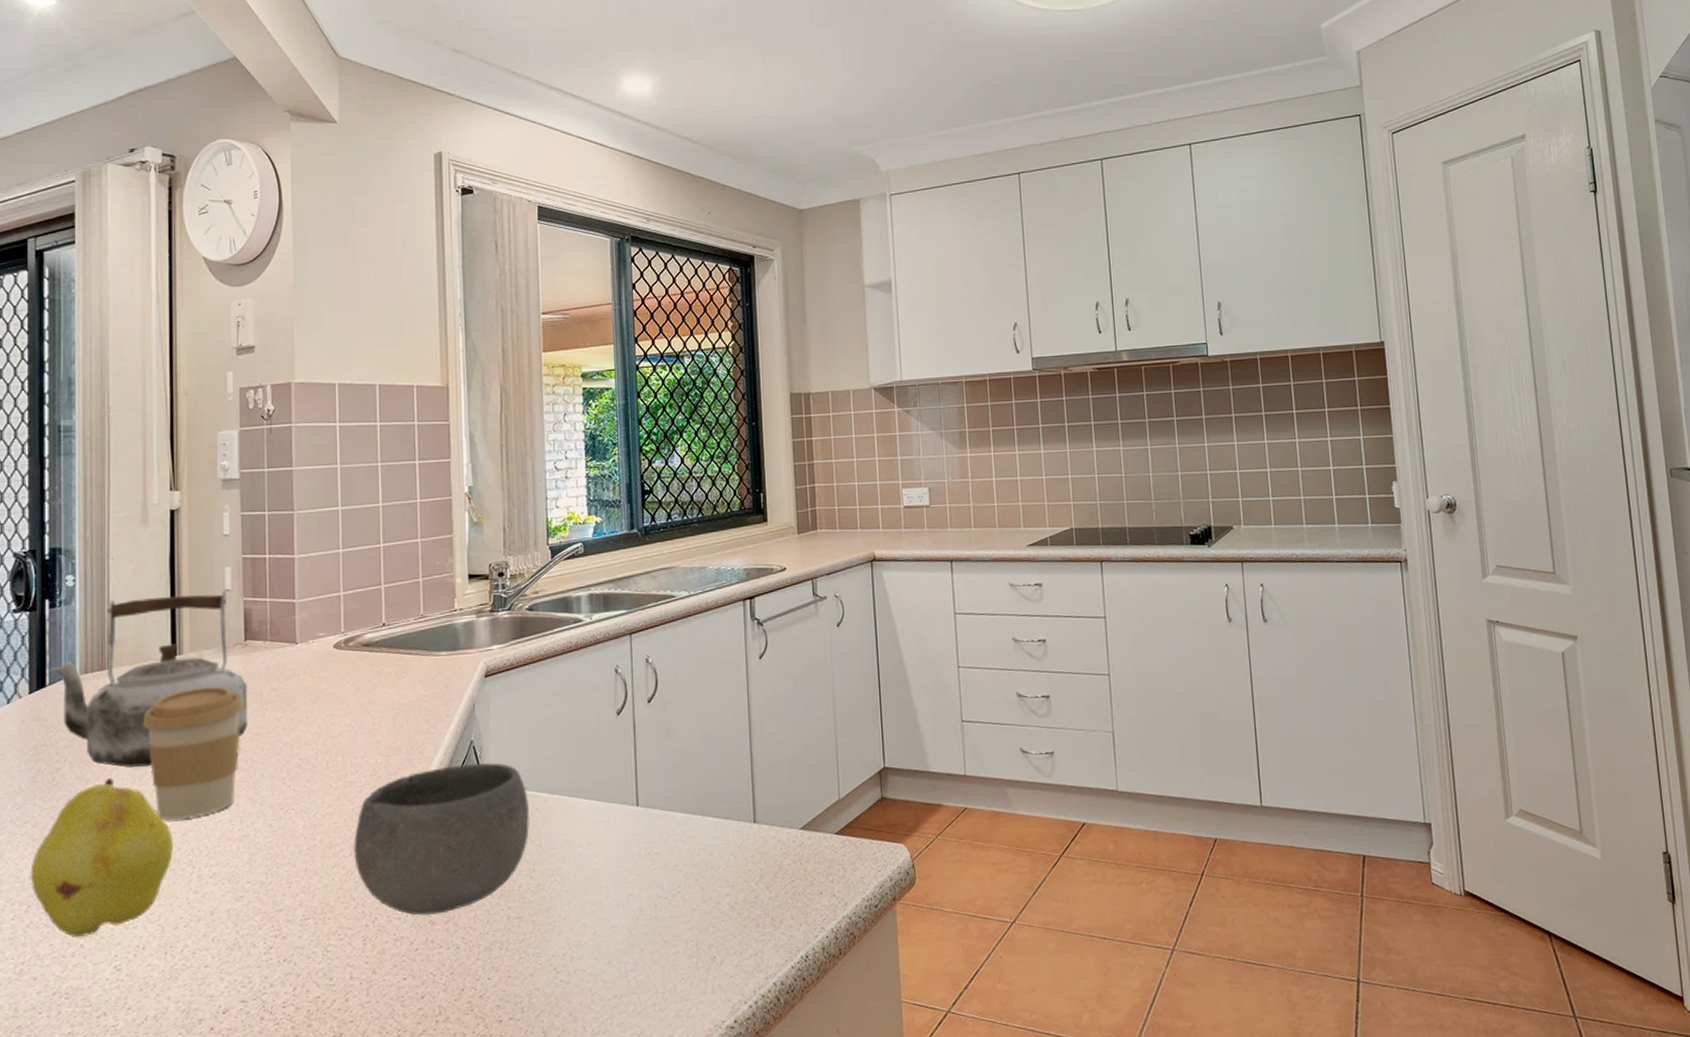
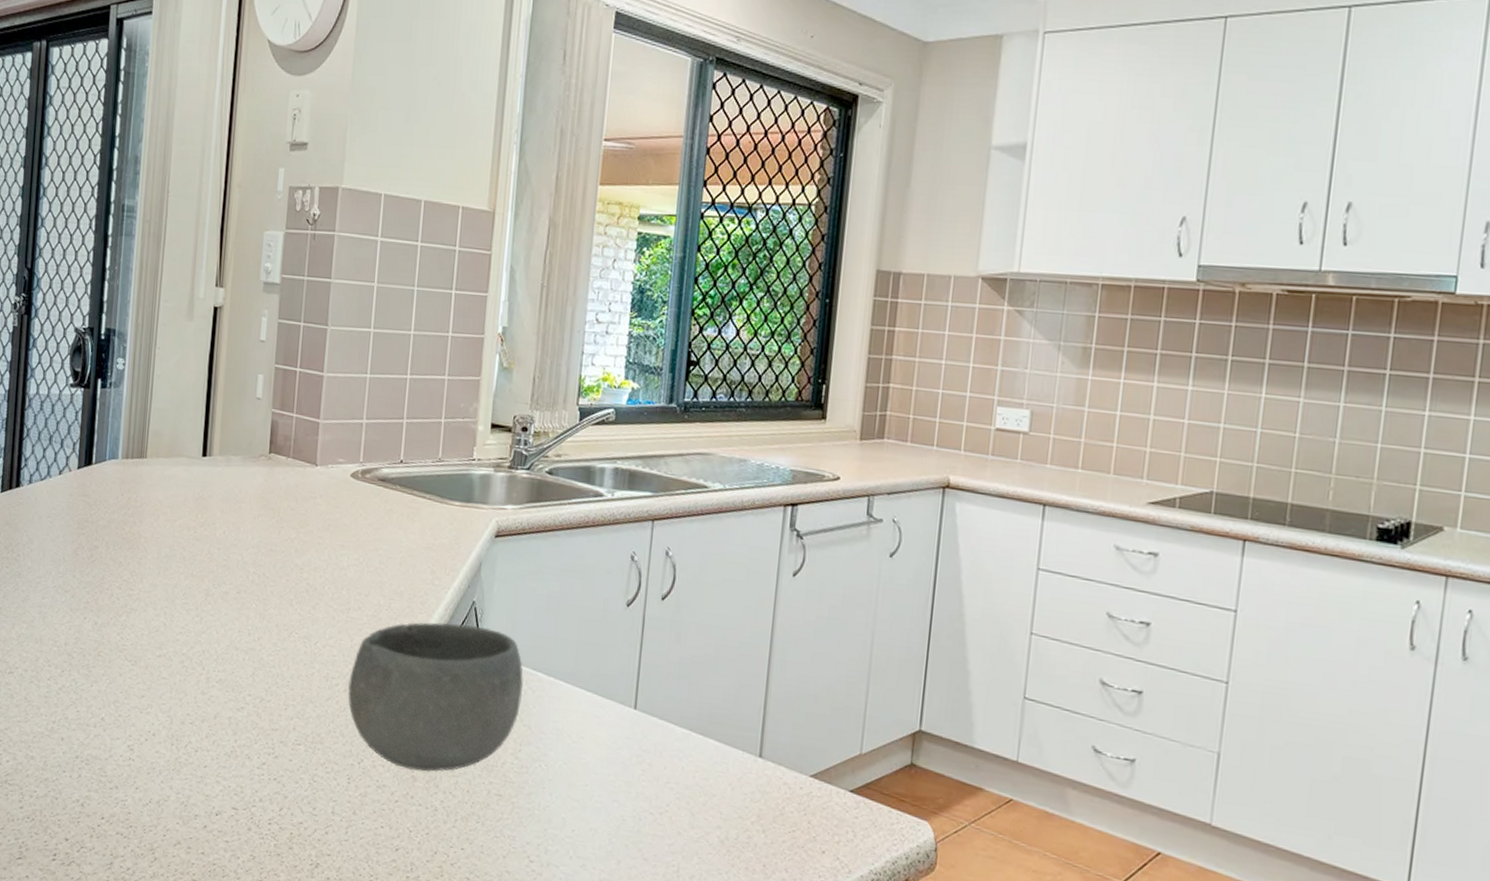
fruit: present [30,778,173,938] -> none [66,565,188,712]
kettle: present [50,590,248,767] -> none [96,389,268,561]
coffee cup: present [143,686,244,821] -> none [171,492,262,621]

